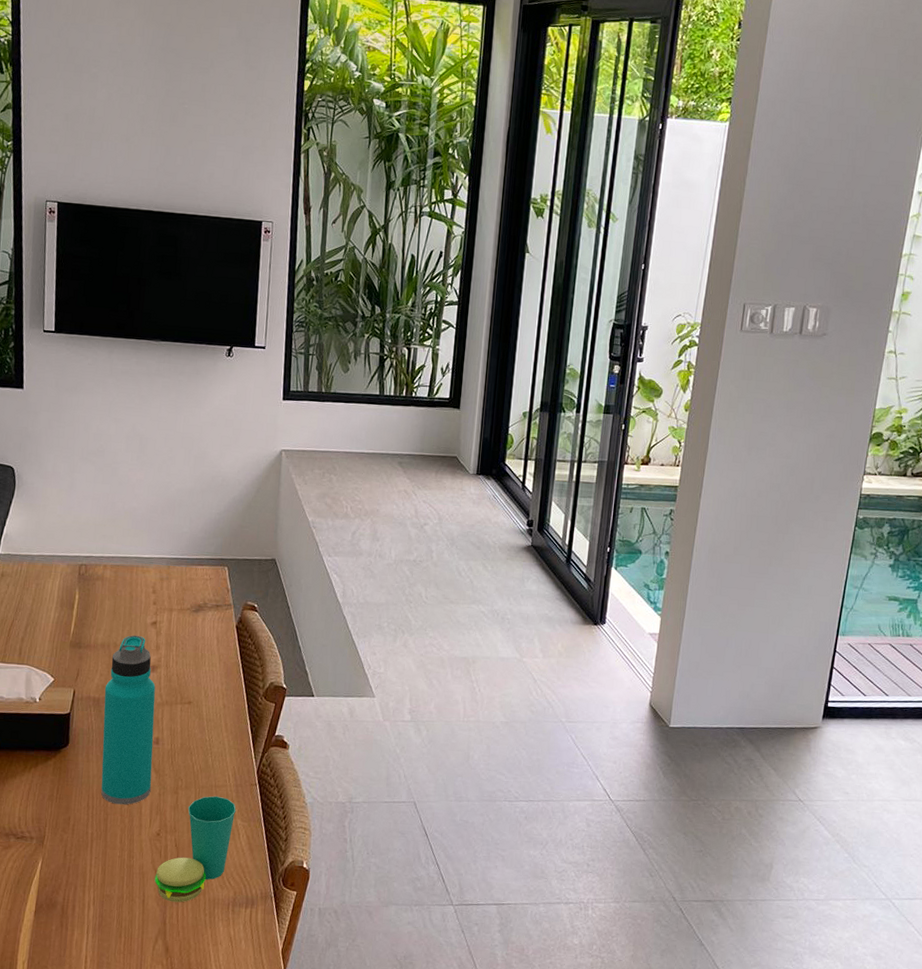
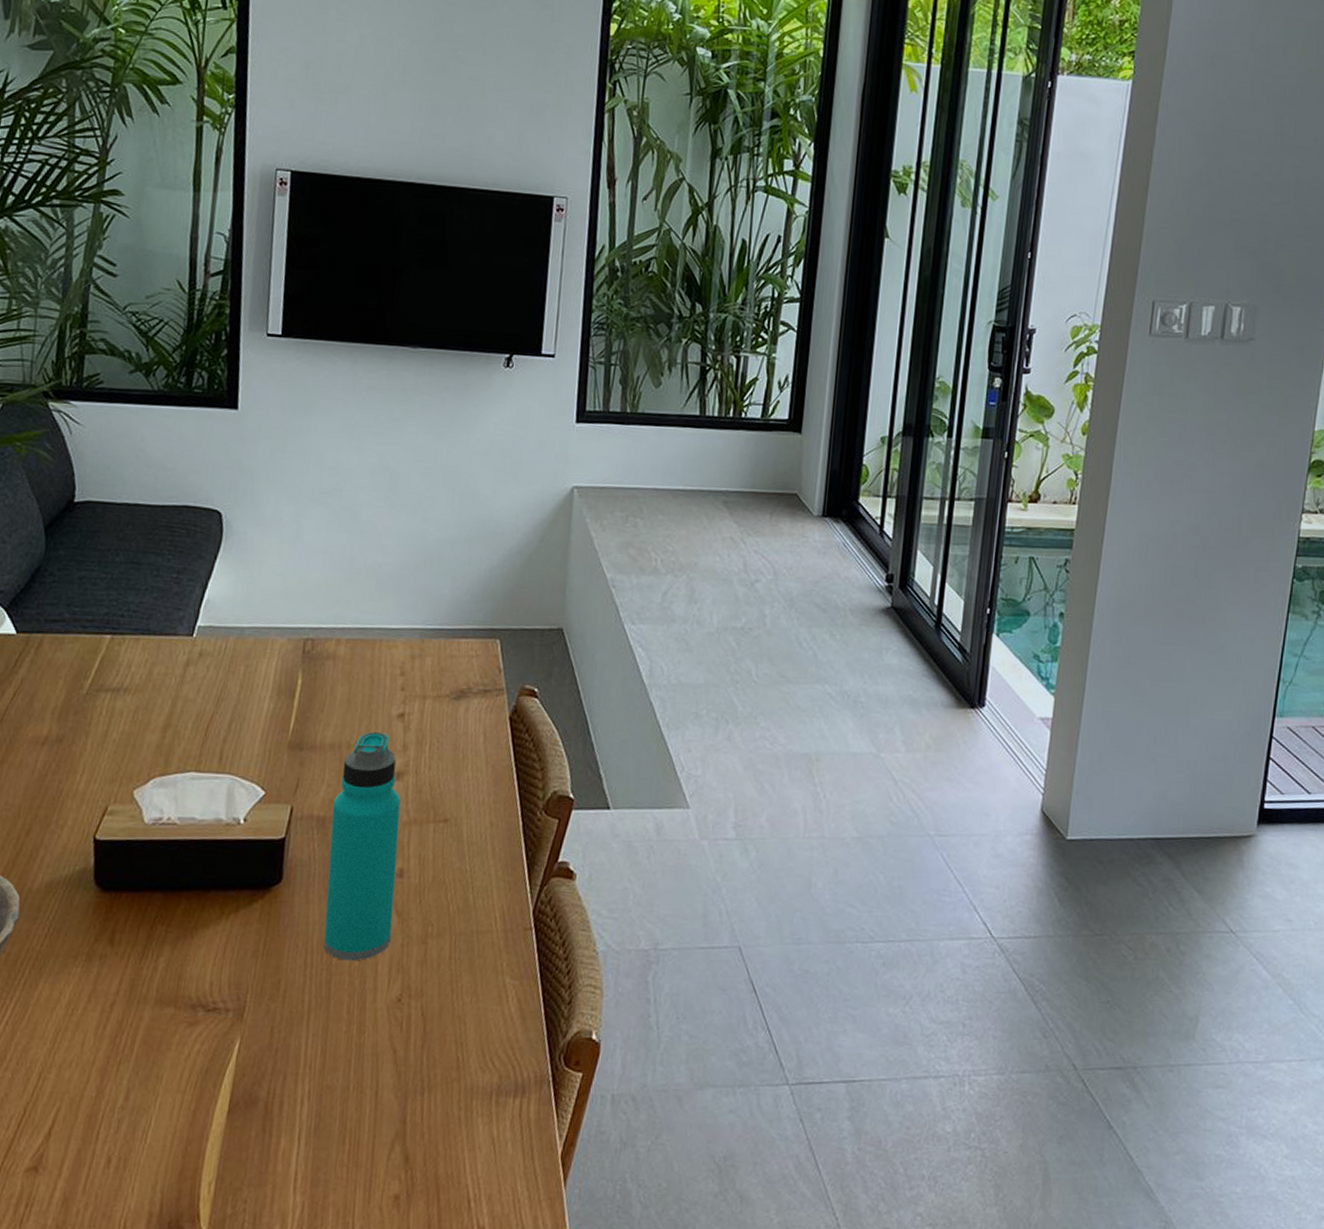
cup: present [154,796,236,903] -> none [392,945,504,1093]

